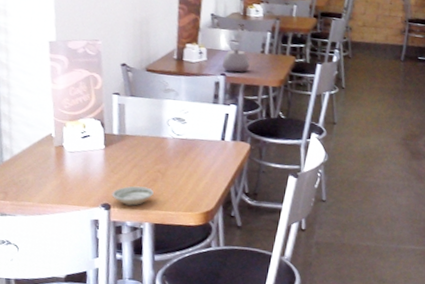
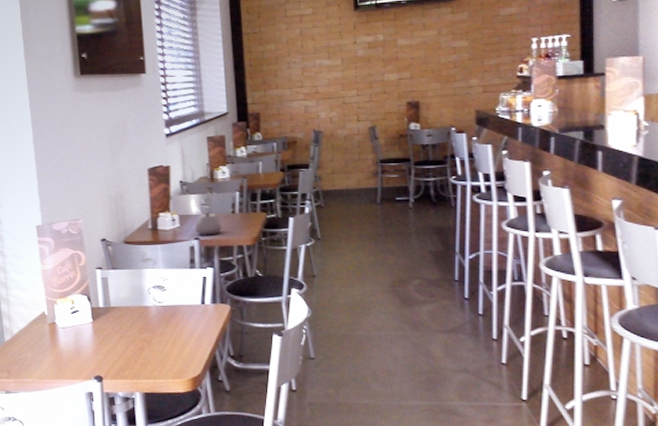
saucer: present [111,186,154,206] -> none [103,356,141,376]

